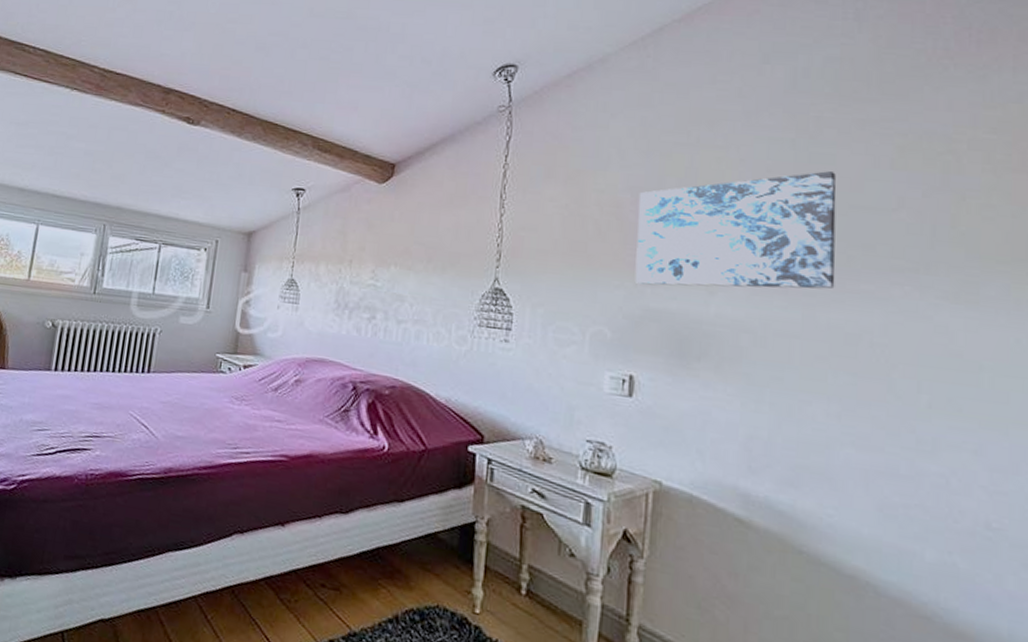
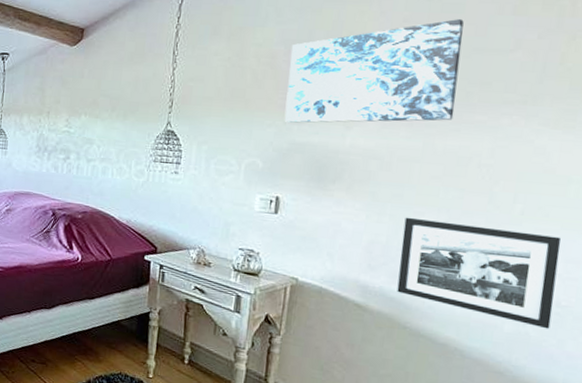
picture frame: none [786,406,983,560] -> present [397,217,561,329]

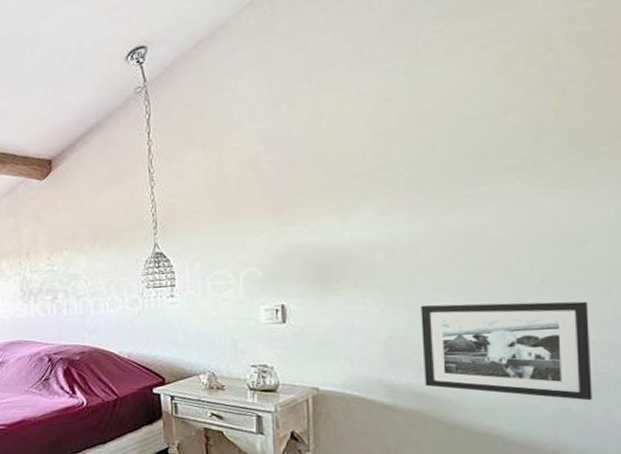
wall art: present [284,19,464,123] -> none [271,90,453,225]

